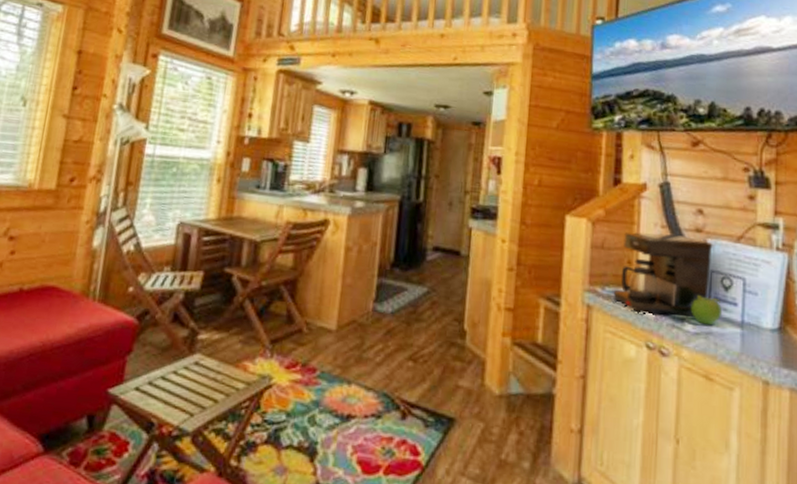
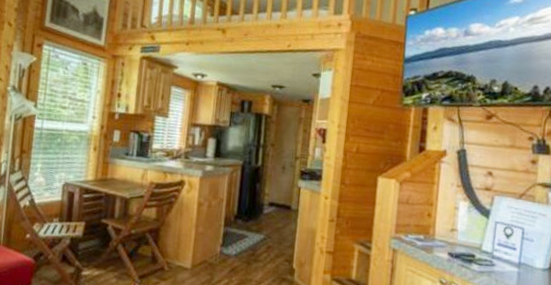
coffee maker: present [613,232,713,317] -> none [414,190,499,259]
fruit: present [690,295,723,326] -> none [477,242,504,266]

